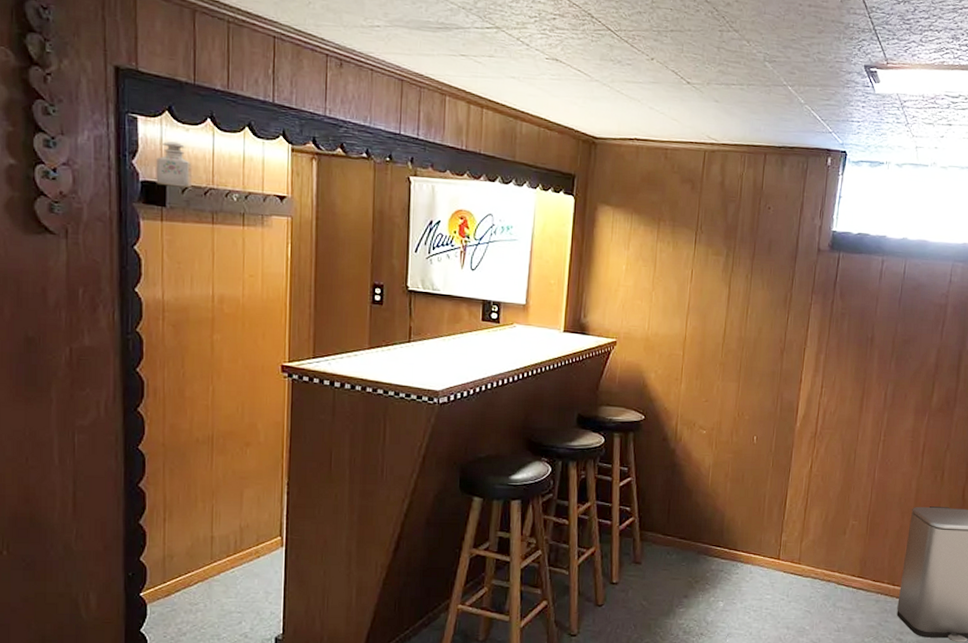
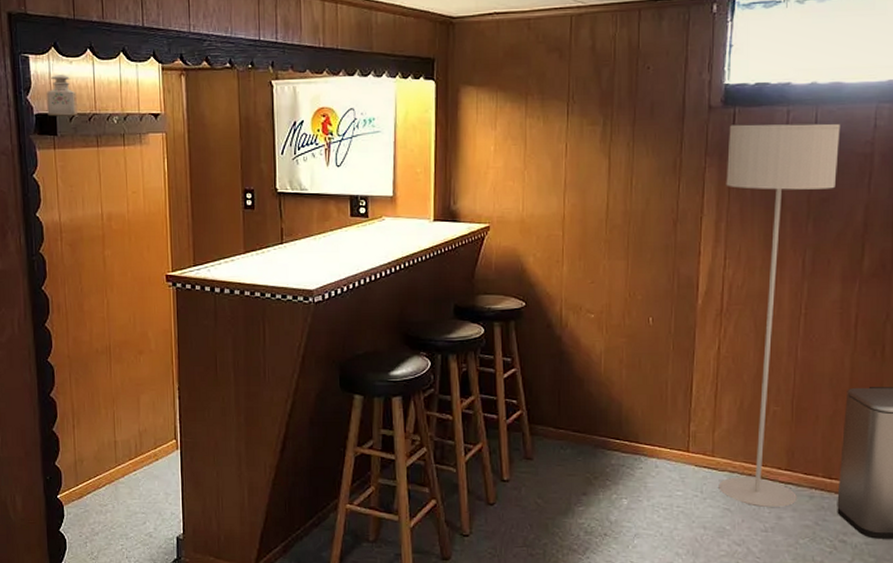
floor lamp: none [802,268,923,610] -> present [718,123,841,507]

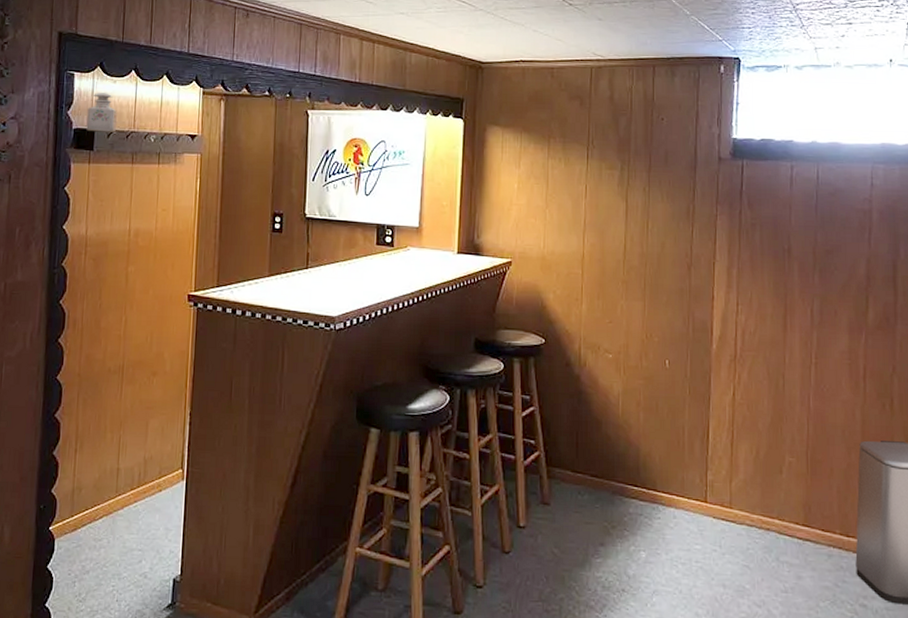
floor lamp: present [718,123,841,507] -> none [736,176,841,566]

